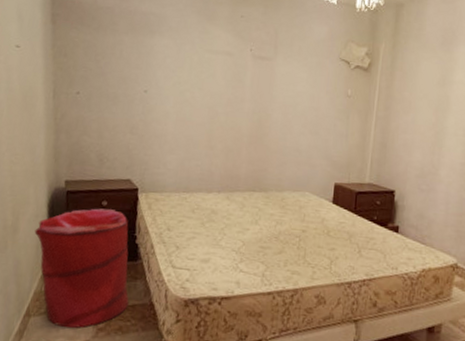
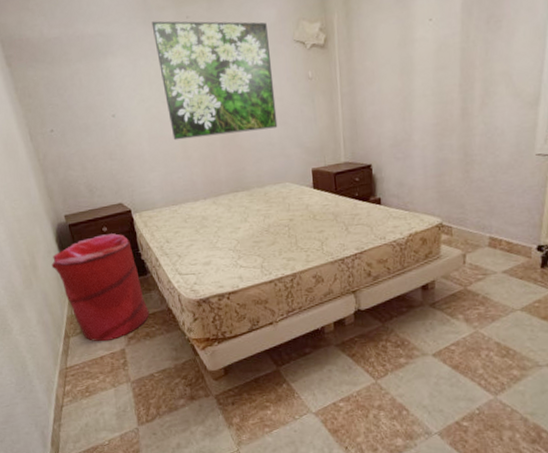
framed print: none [201,13,317,136] -> present [151,21,278,141]

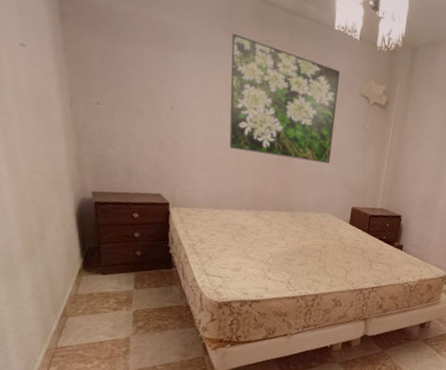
laundry hamper: present [51,233,150,342] -> none [63,219,166,327]

